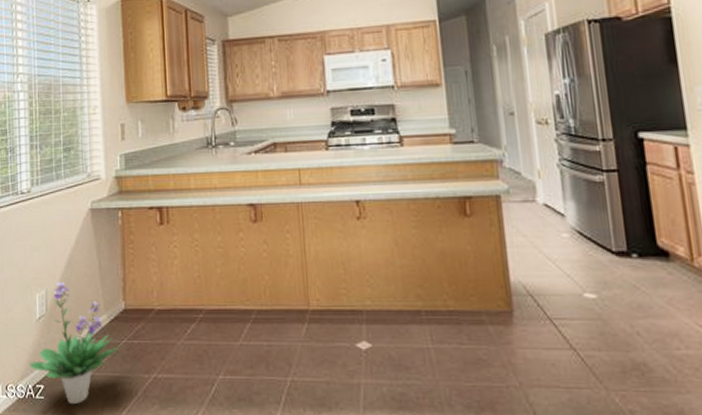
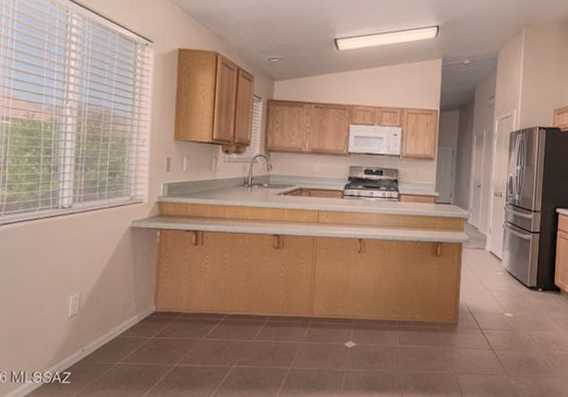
potted plant: present [29,281,121,404] -> none [58,286,148,387]

